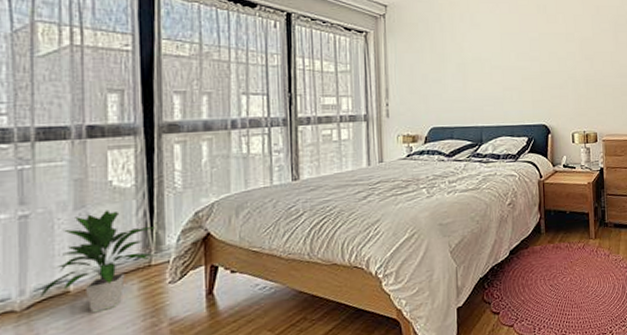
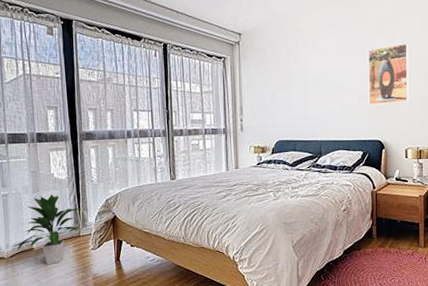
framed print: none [530,22,574,87] -> present [367,42,409,105]

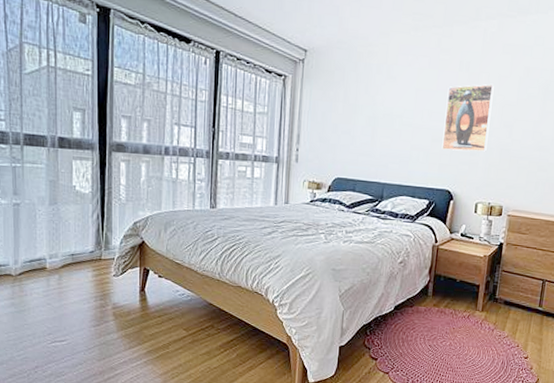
indoor plant: present [17,194,84,265] -> none [27,209,106,288]

